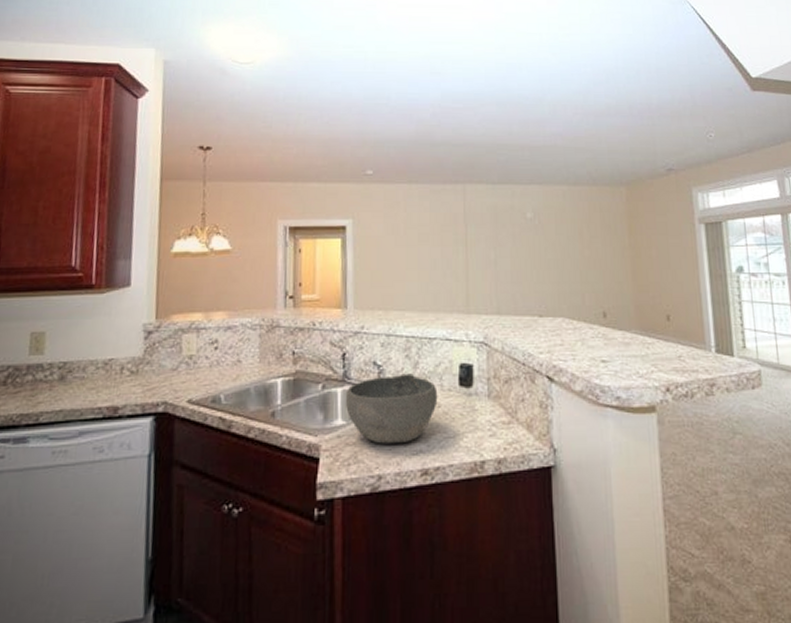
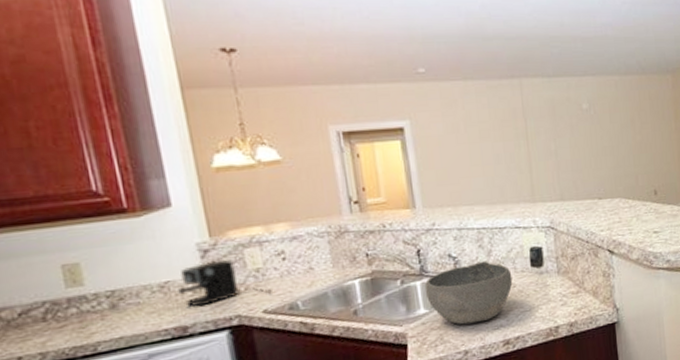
coffee maker: none [118,342,200,388] -> present [178,259,272,308]

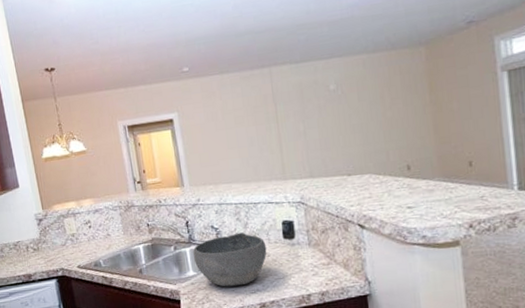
coffee maker: present [178,259,272,308] -> none [25,226,83,261]

